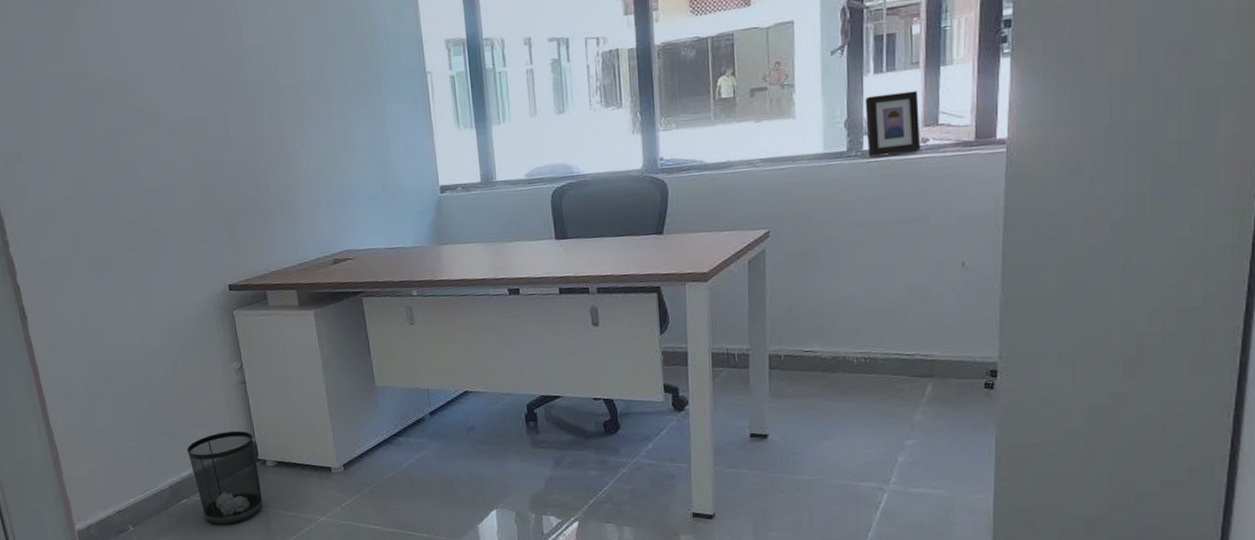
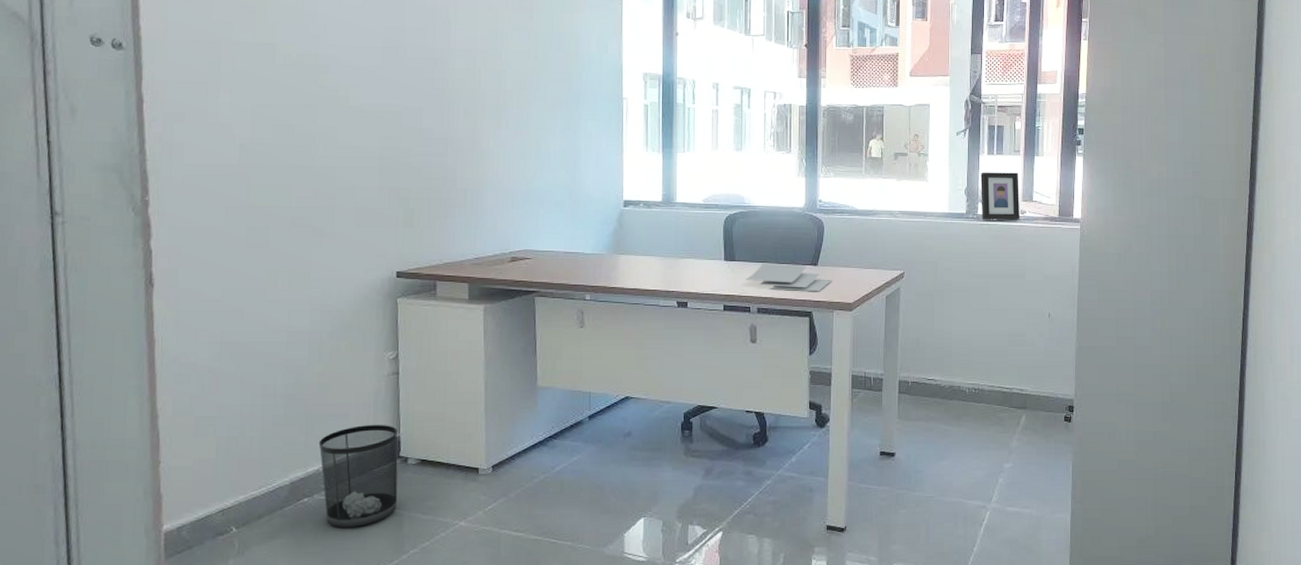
papers: none [580,235,682,266] -> present [744,263,833,292]

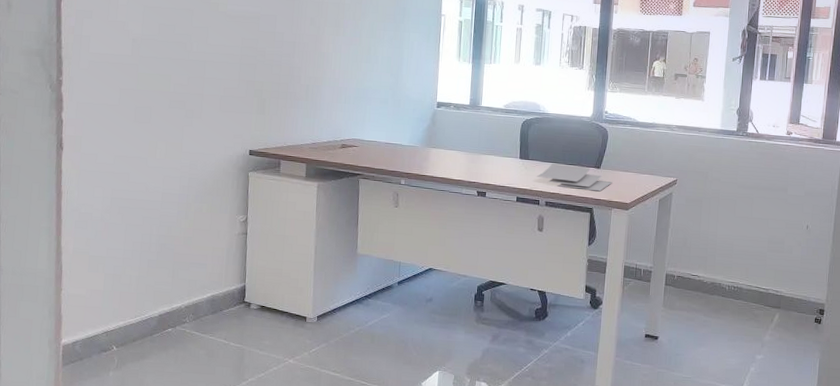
waste bin: present [318,424,398,528] -> none [182,273,244,356]
picture frame: present [981,172,1021,220] -> none [751,95,788,140]

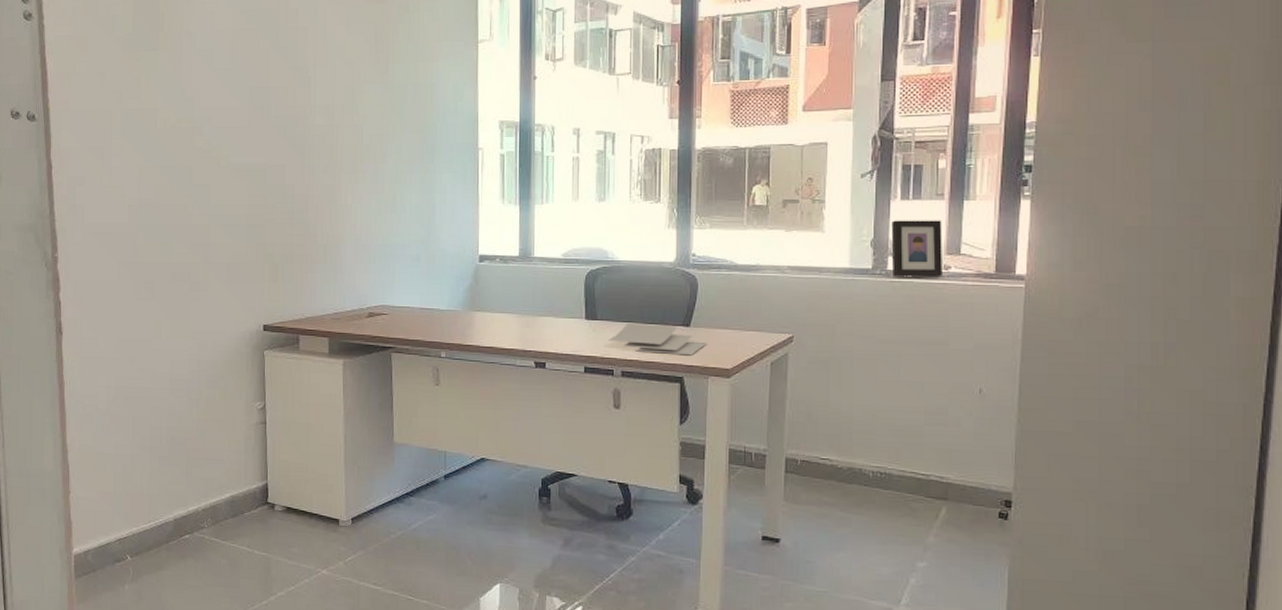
picture frame: none [751,95,788,140] -> present [891,220,944,277]

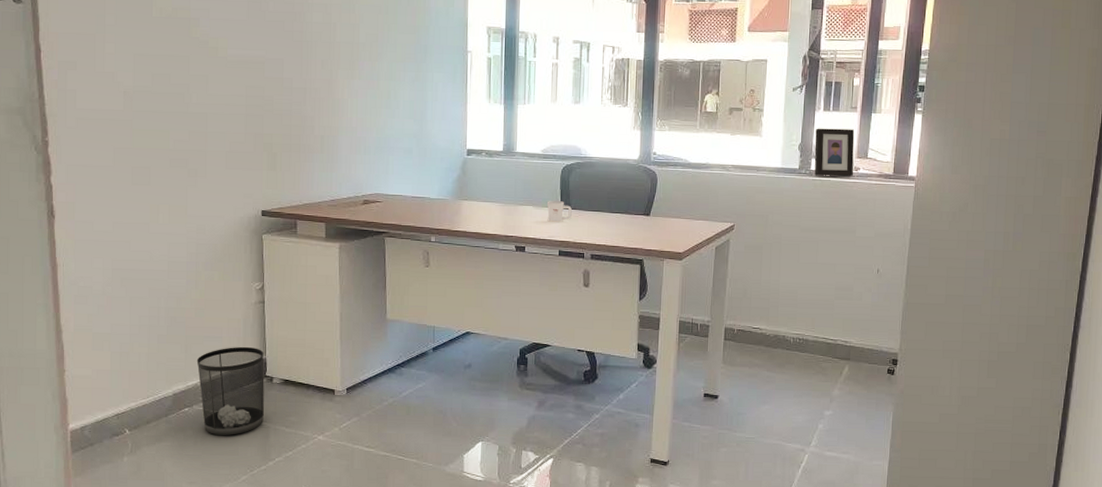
waste bin: none [197,470,266,566] -> present [196,346,265,436]
mug: none [569,311,598,336] -> present [546,201,572,223]
papers: present [607,322,707,356] -> none [579,212,664,241]

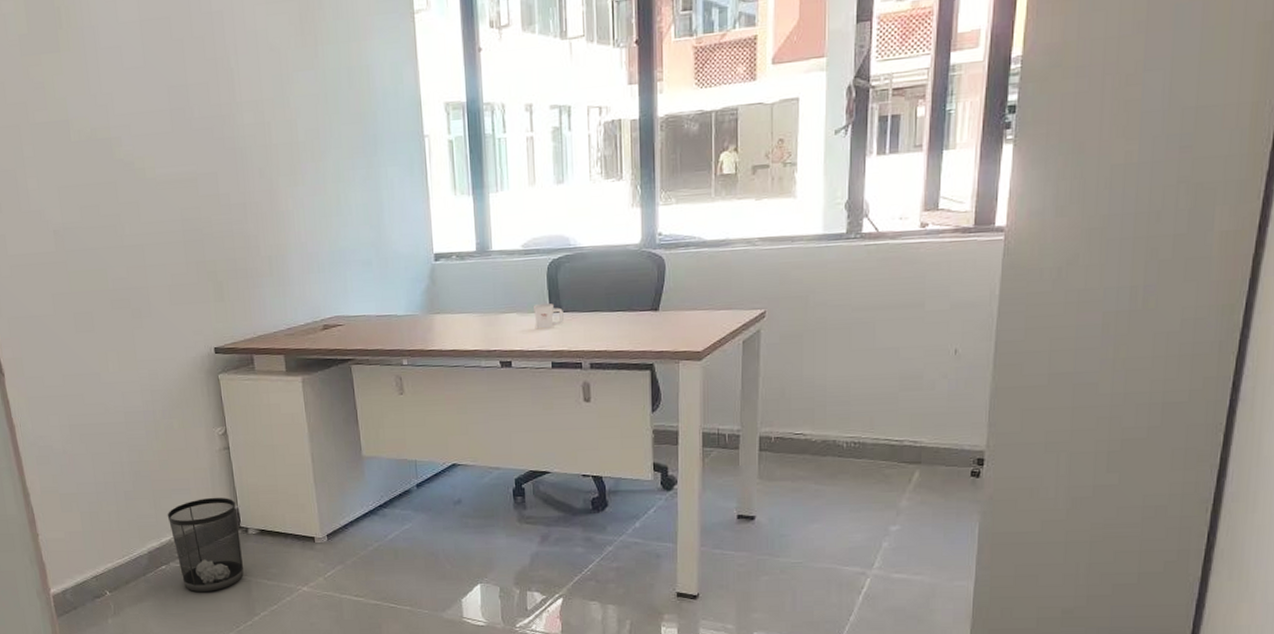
picture frame: present [814,128,855,177] -> none [866,174,921,240]

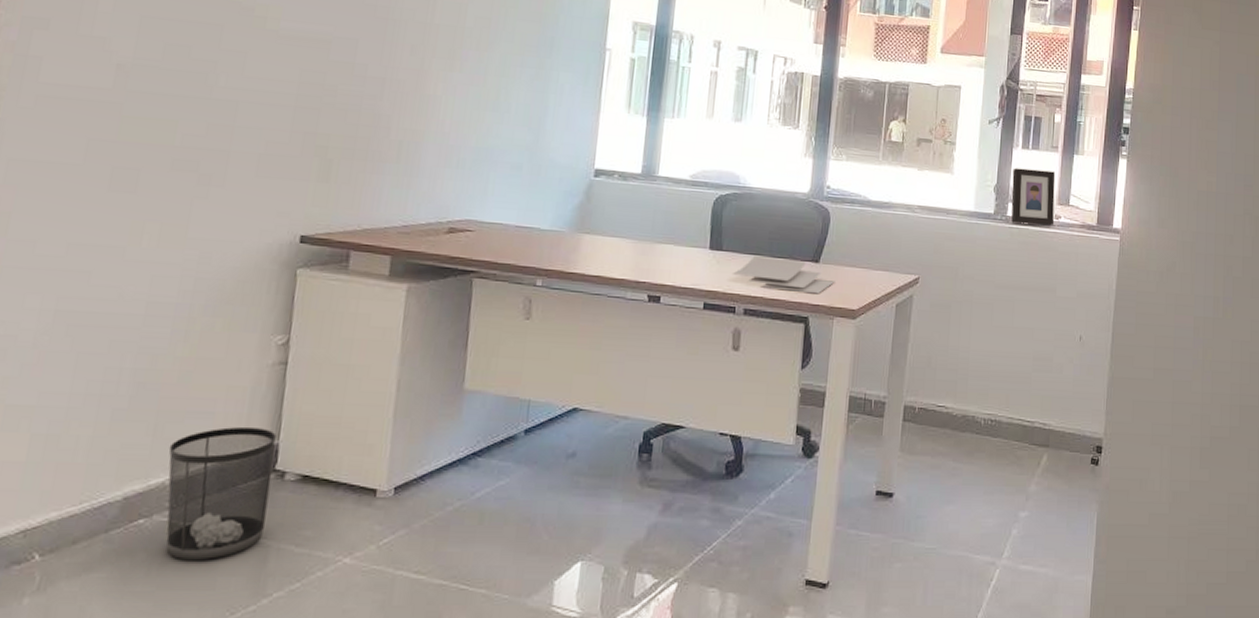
mug: present [532,303,564,331] -> none [691,239,724,268]
papers: none [574,311,677,342] -> present [731,255,835,294]
picture frame: none [866,174,921,240] -> present [1011,168,1056,226]

